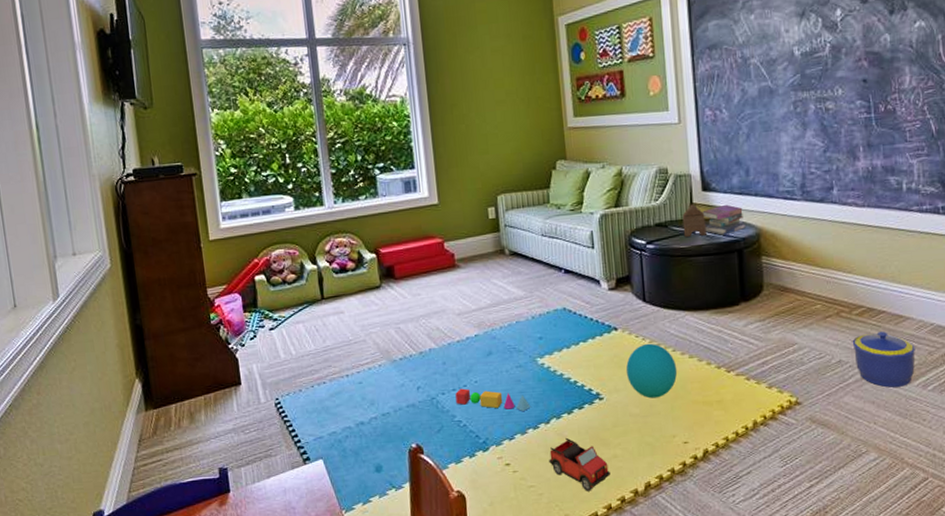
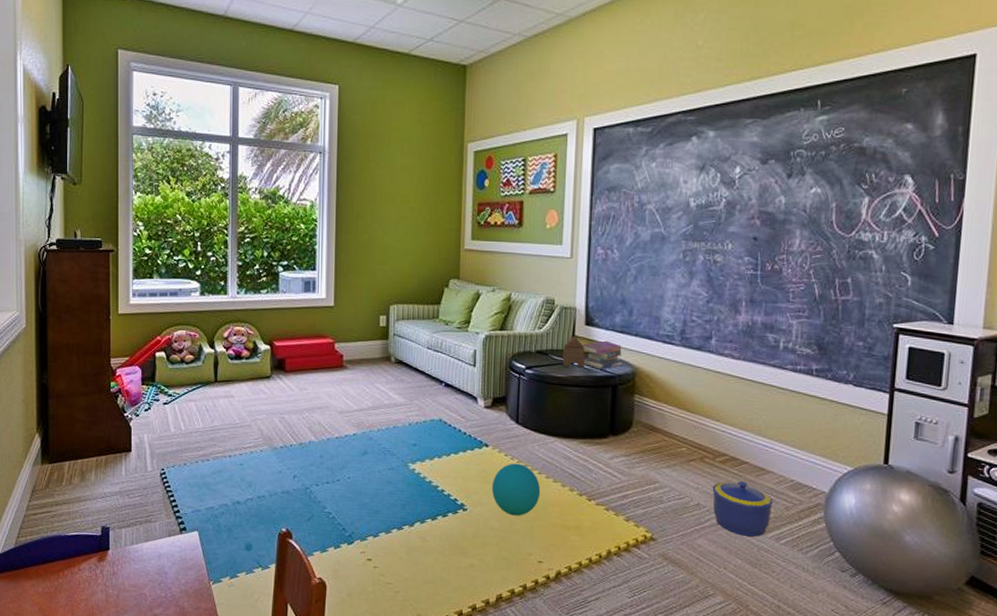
toy blocks: present [455,388,531,412] -> none [328,482,398,512]
toy truck: present [549,437,610,491] -> none [409,541,465,596]

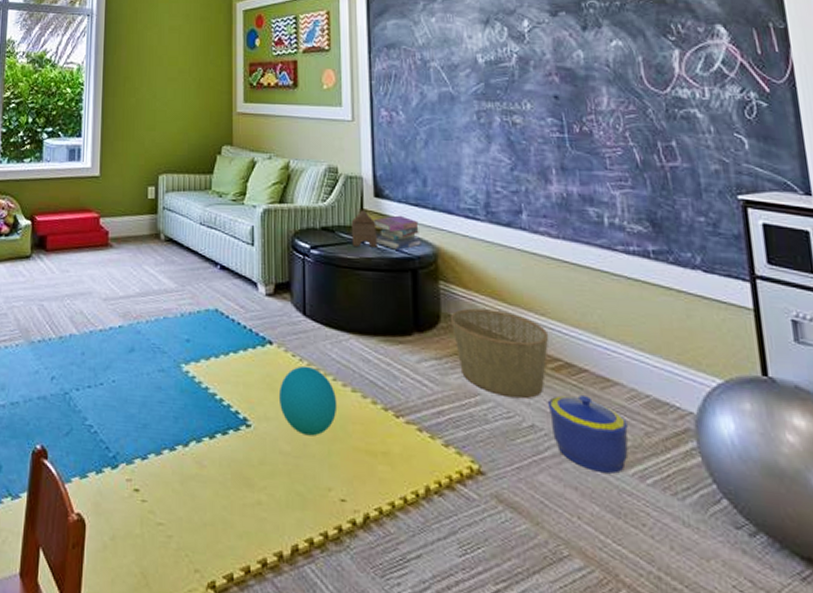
basket: none [641,416,721,485] -> present [451,308,549,399]

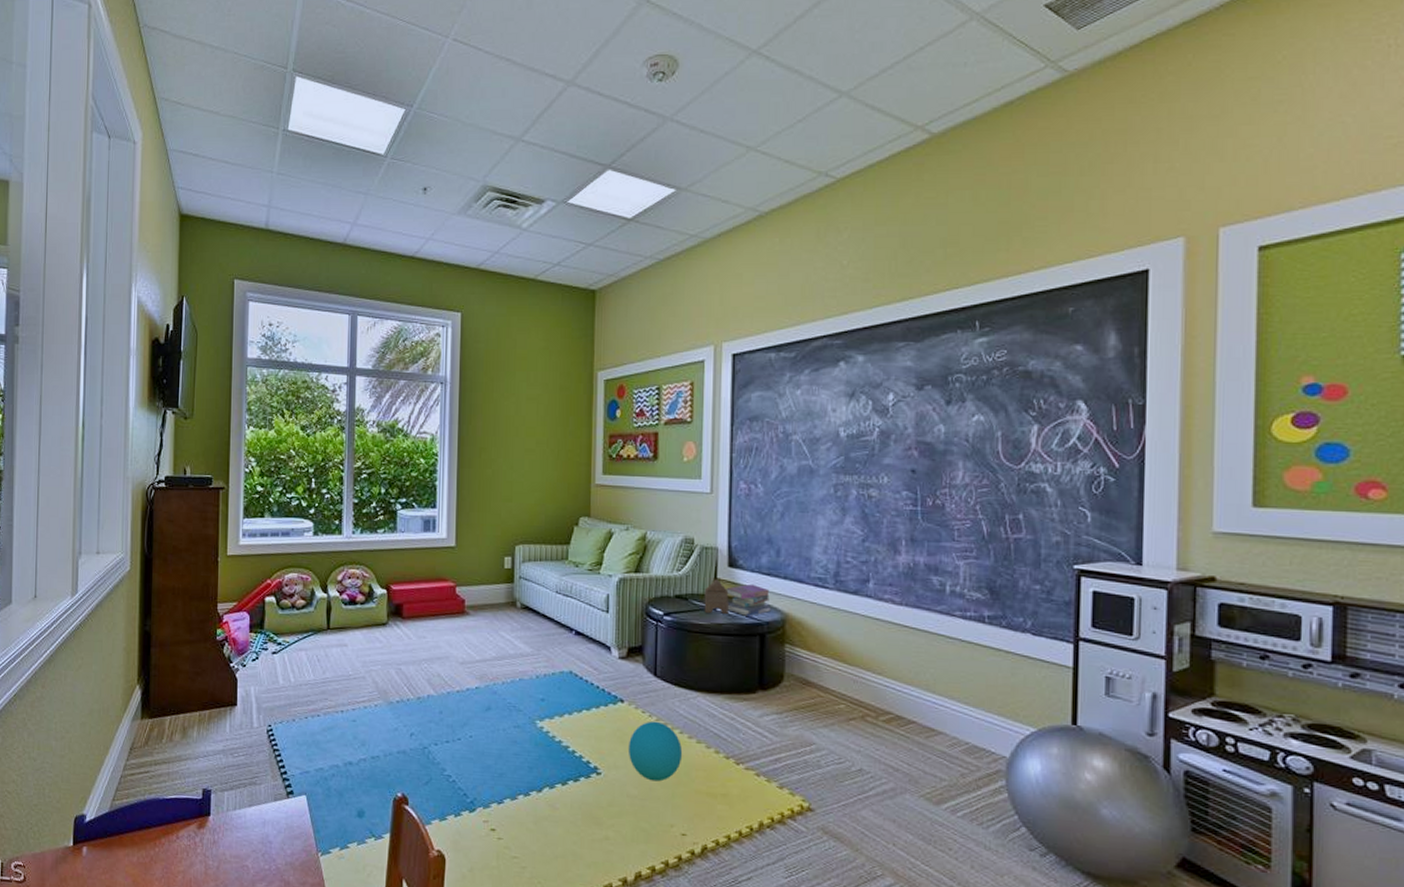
basket: present [451,308,549,399] -> none [794,668,884,747]
cooking pot: present [547,394,628,474] -> none [876,742,946,808]

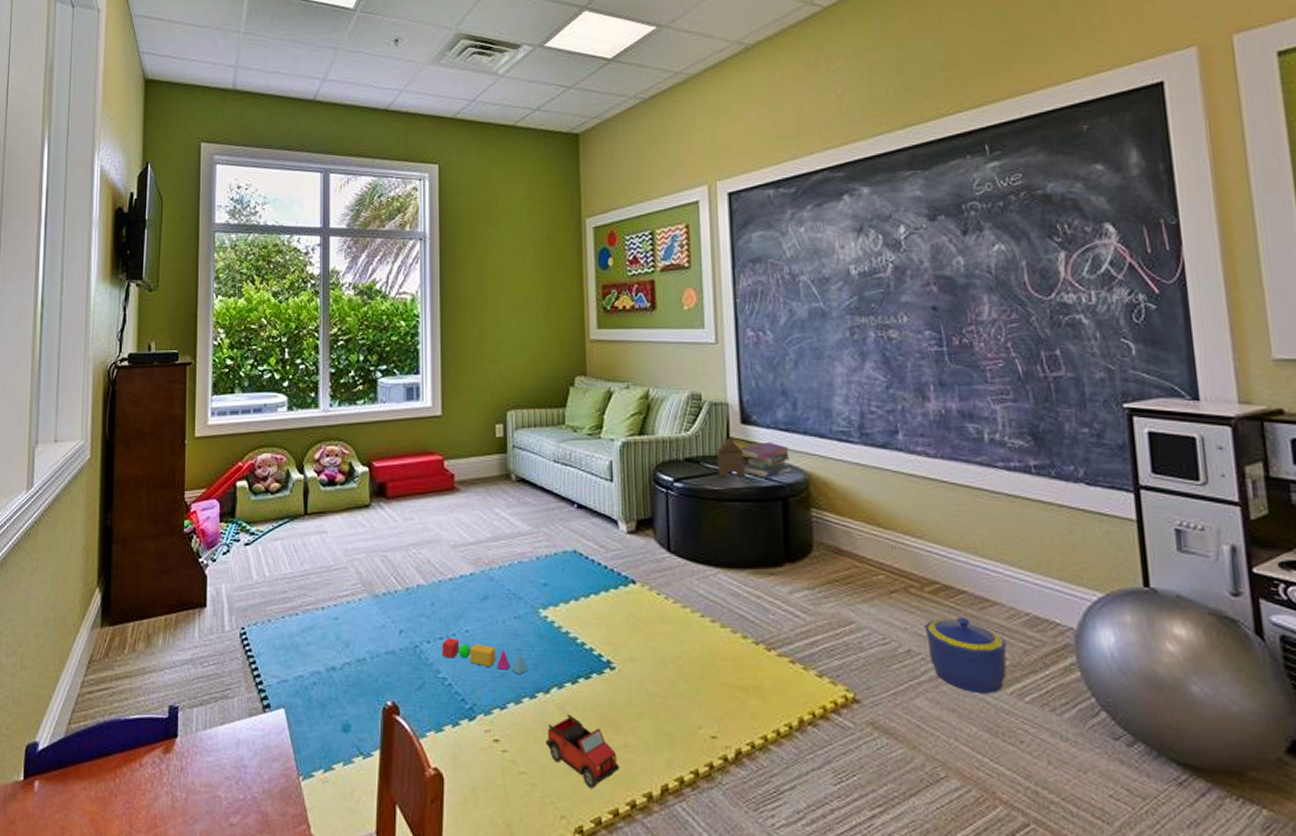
toy blocks: none [448,741,524,776] -> present [442,637,529,675]
toy truck: none [536,810,600,872] -> present [546,713,619,788]
ball: present [628,721,683,782] -> none [643,603,706,675]
cooking pot: none [876,742,946,808] -> present [924,616,1007,693]

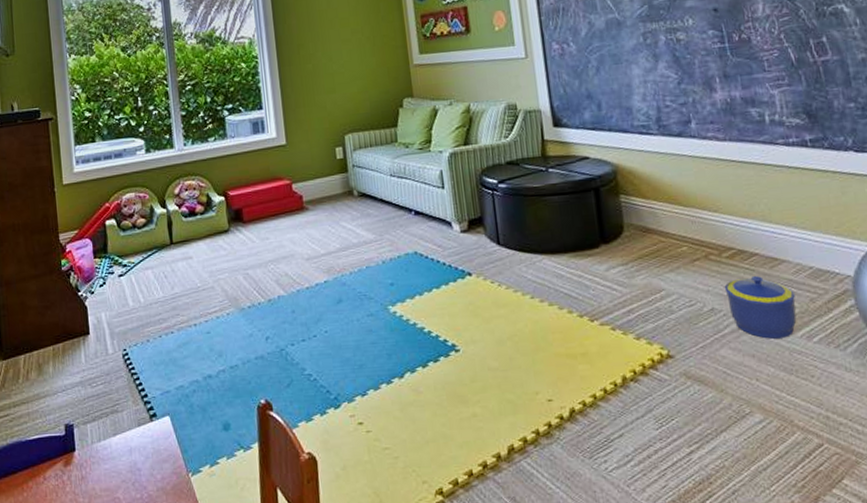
toy blocks: present [442,637,529,675] -> none [305,339,384,365]
toy truck: present [546,713,619,788] -> none [404,393,470,455]
toy blocks: present [717,438,745,478] -> none [534,141,560,176]
books: present [740,441,792,478] -> none [554,140,601,173]

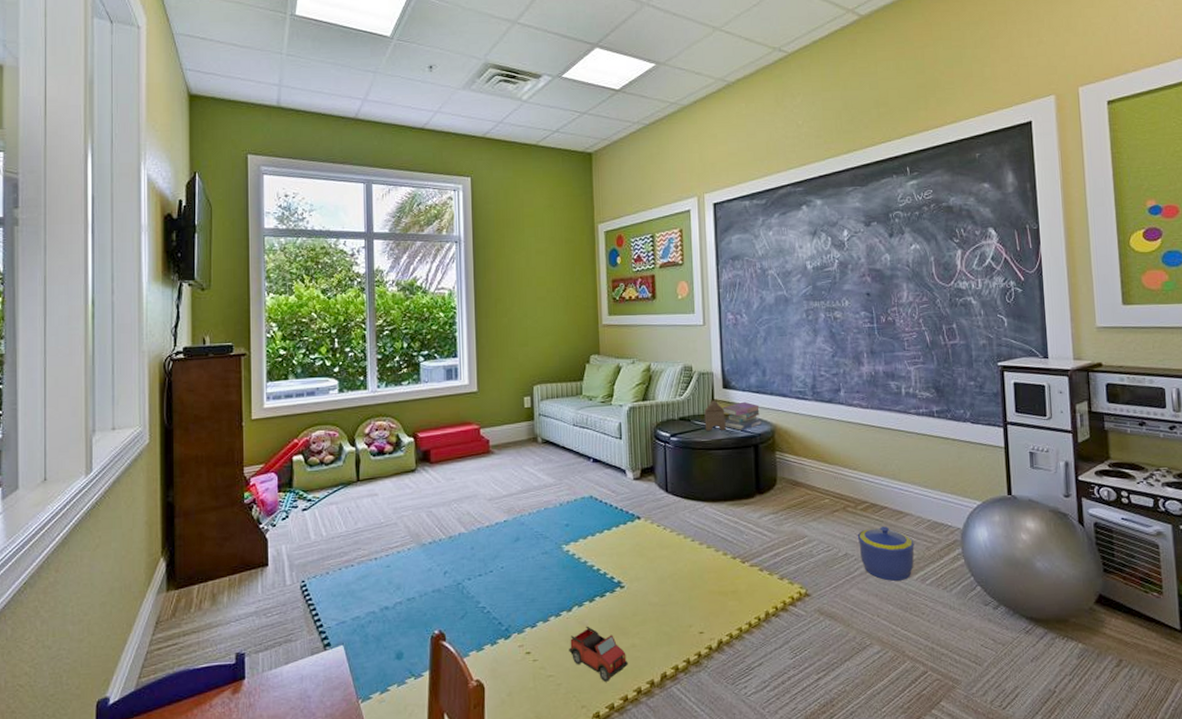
toy truck: none [404,393,470,455] -> present [569,626,628,682]
toy blocks: none [534,141,560,176] -> present [704,400,726,432]
books: none [554,140,601,173] -> present [722,401,761,431]

